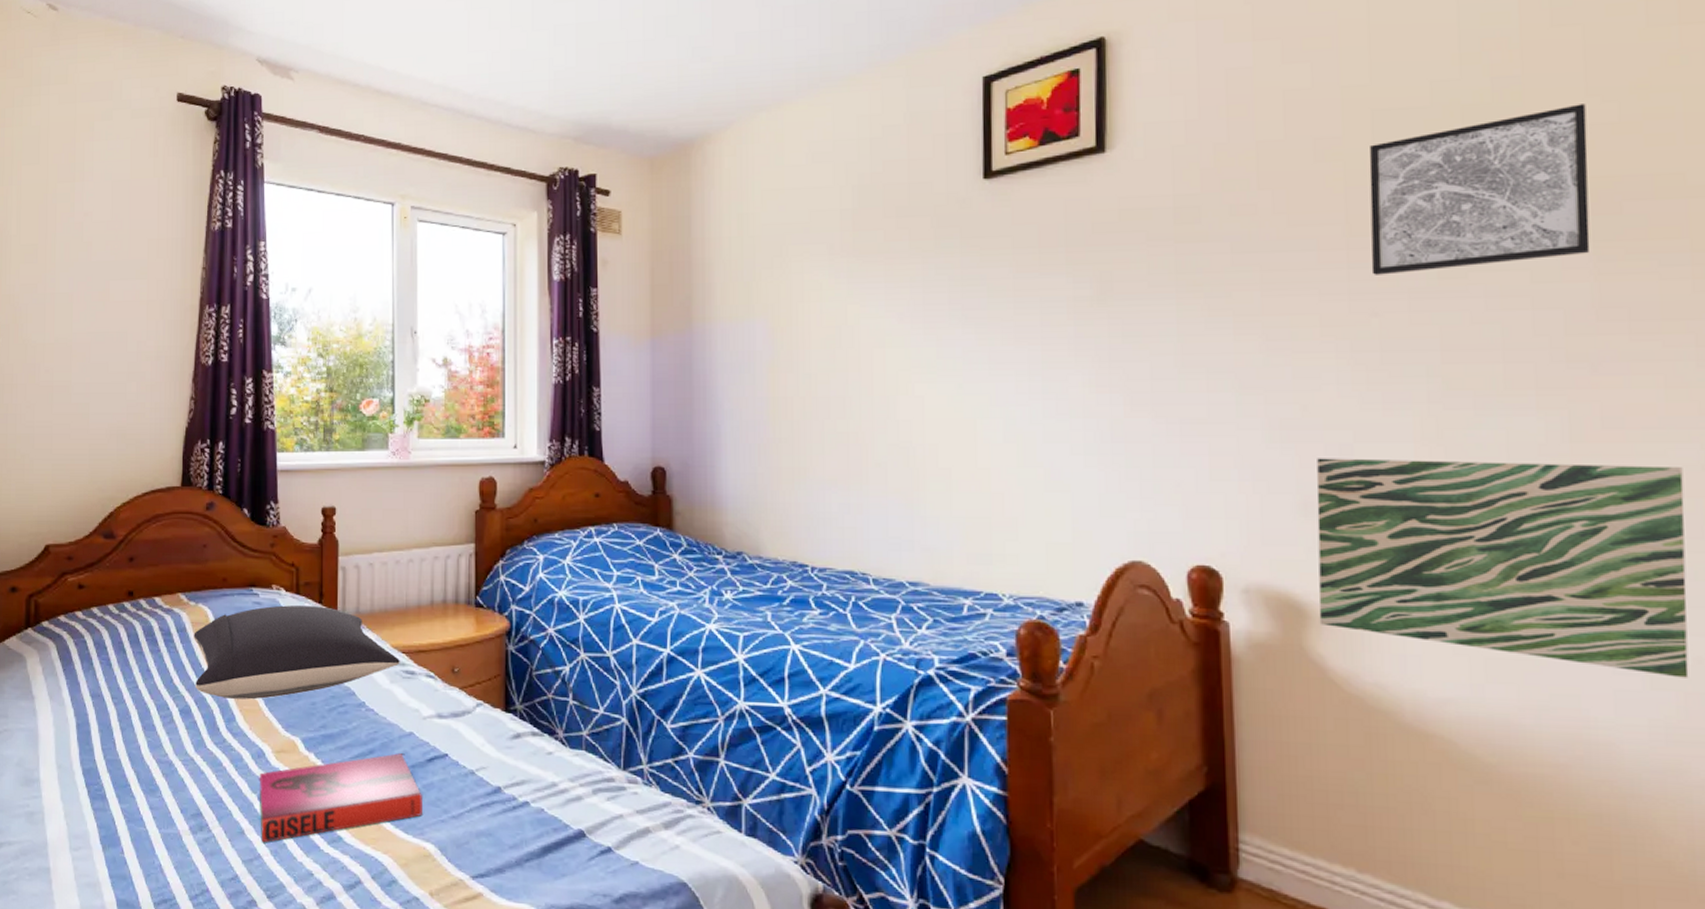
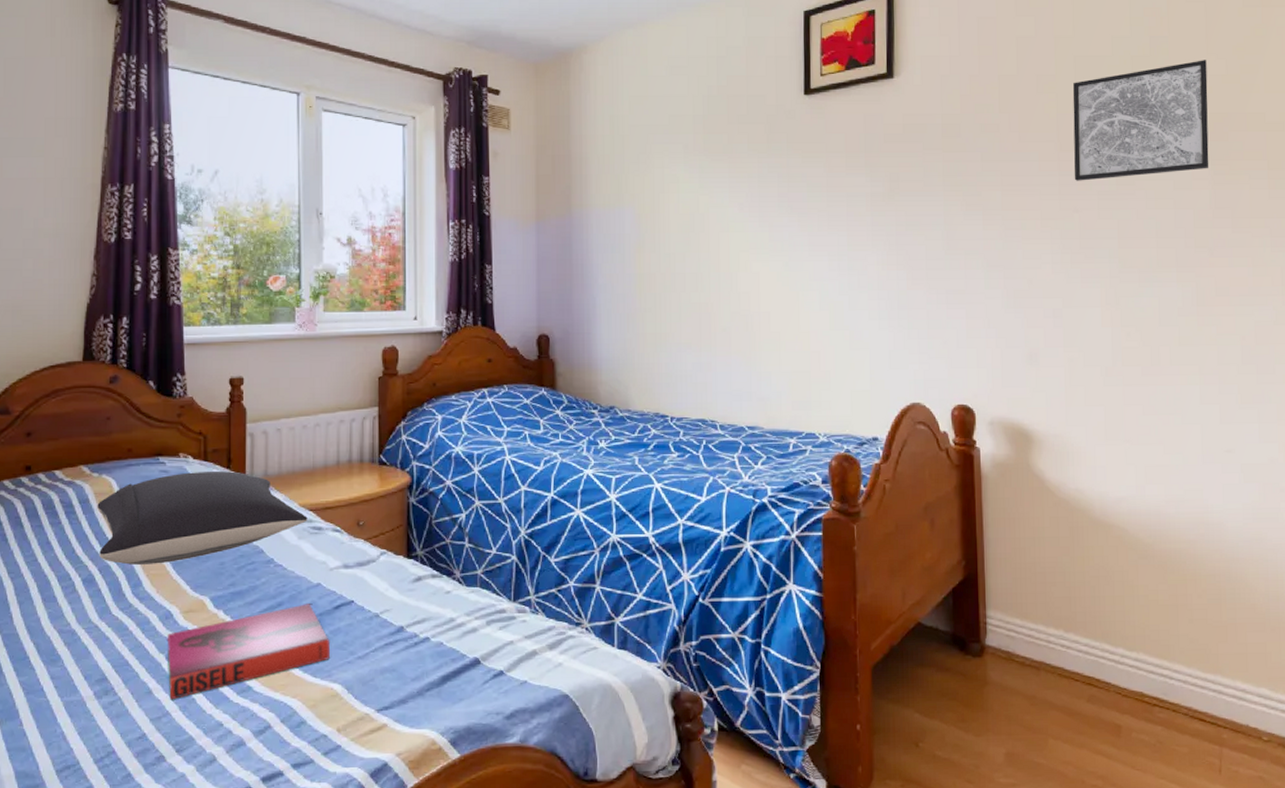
wall art: present [1316,458,1689,678] -> none [1038,319,1266,473]

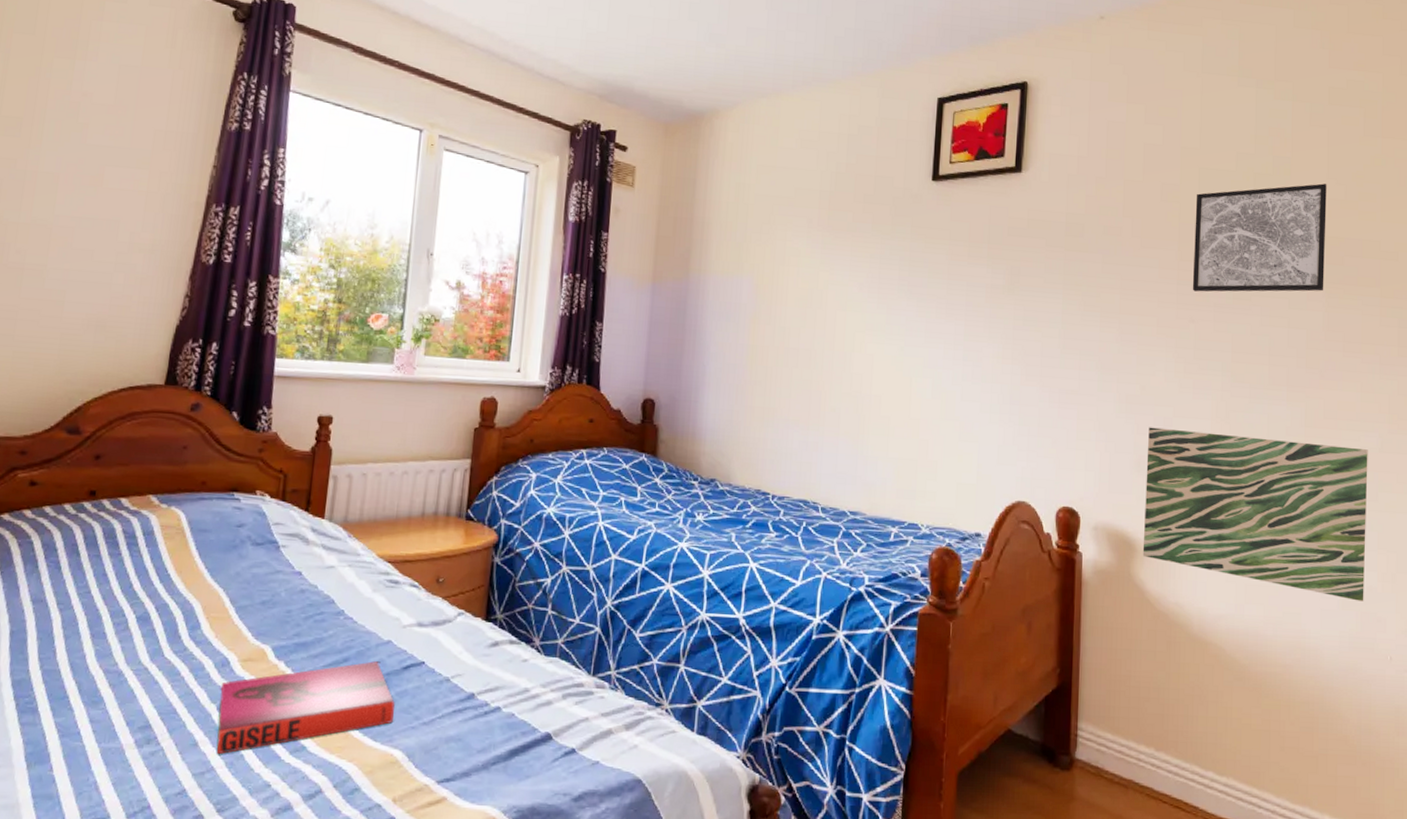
pillow: present [97,471,308,565] -> none [158,511,385,607]
wall art: none [1038,319,1266,473] -> present [1142,427,1368,602]

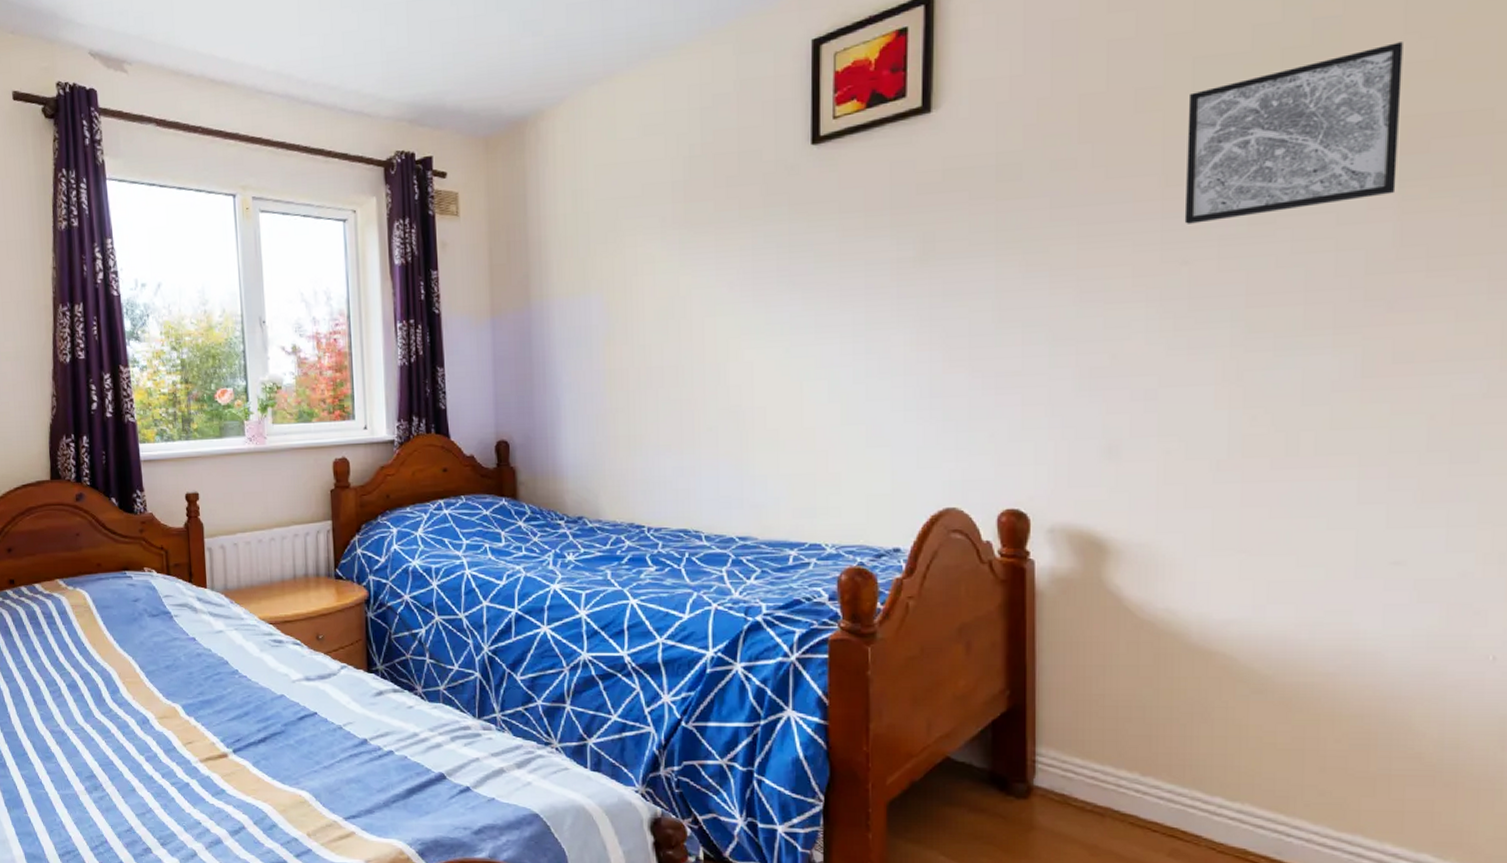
hardback book: present [216,661,395,755] -> none [146,714,297,798]
wall art: present [1142,427,1368,602] -> none [1117,396,1465,591]

